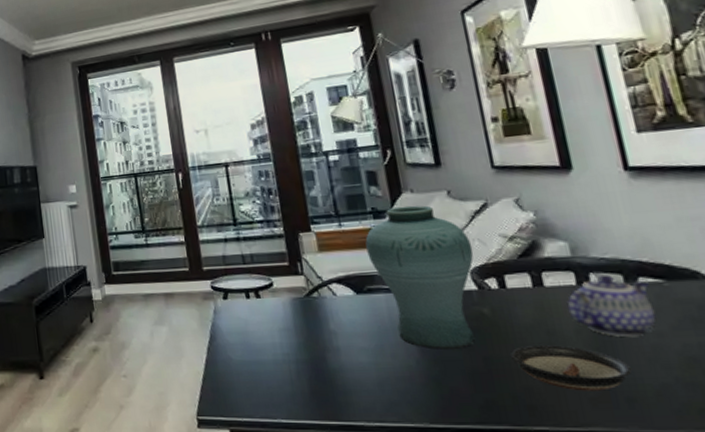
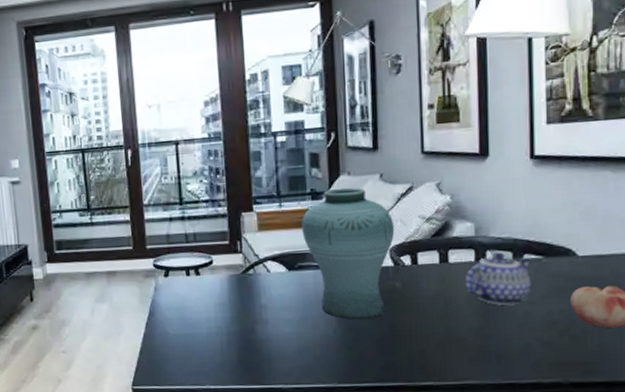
saucer: present [511,345,633,391] -> none [413,313,506,352]

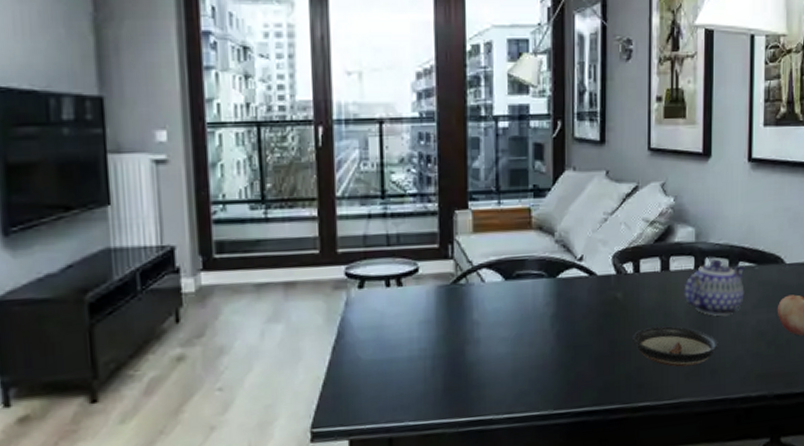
vase: present [302,187,395,320] -> none [522,184,619,336]
saucer: none [413,313,506,352] -> present [633,326,720,367]

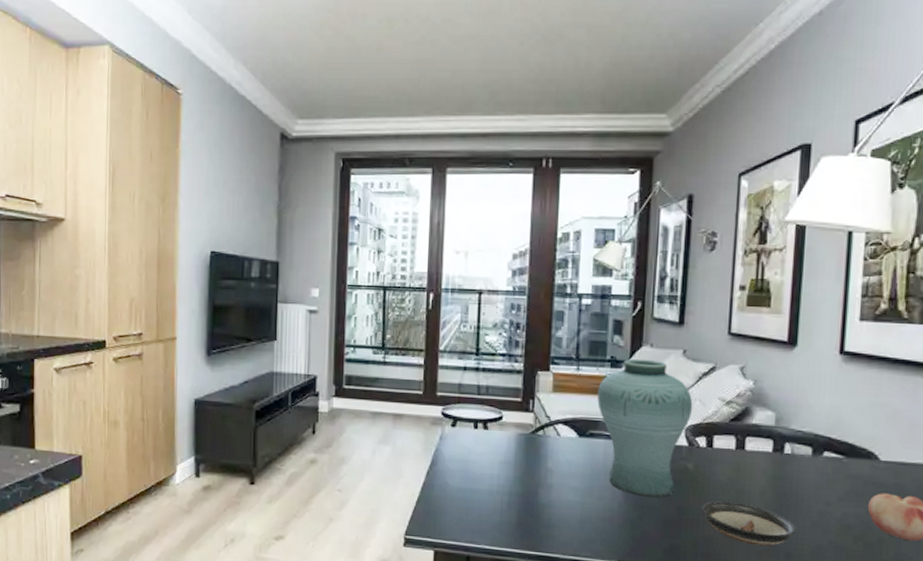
vase: none [522,184,619,336] -> present [597,358,693,498]
teapot: present [684,259,745,317] -> none [759,445,831,503]

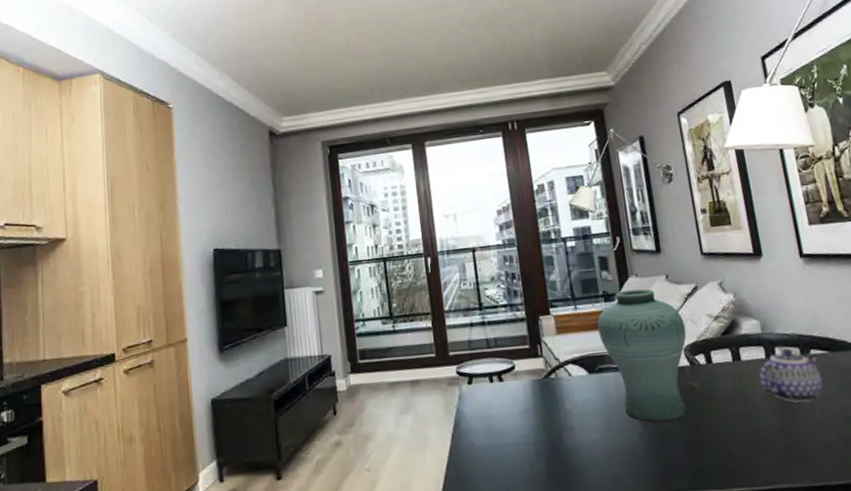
saucer: present [702,501,798,546] -> none [716,412,807,453]
teapot: none [759,445,831,503] -> present [758,348,823,403]

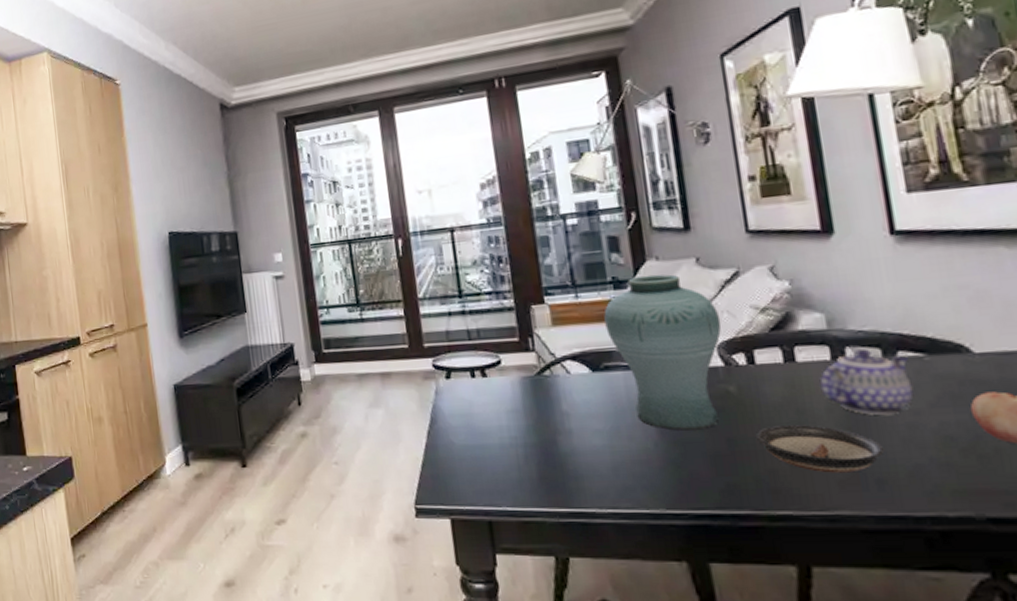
saucer: none [716,412,807,453] -> present [756,424,885,473]

